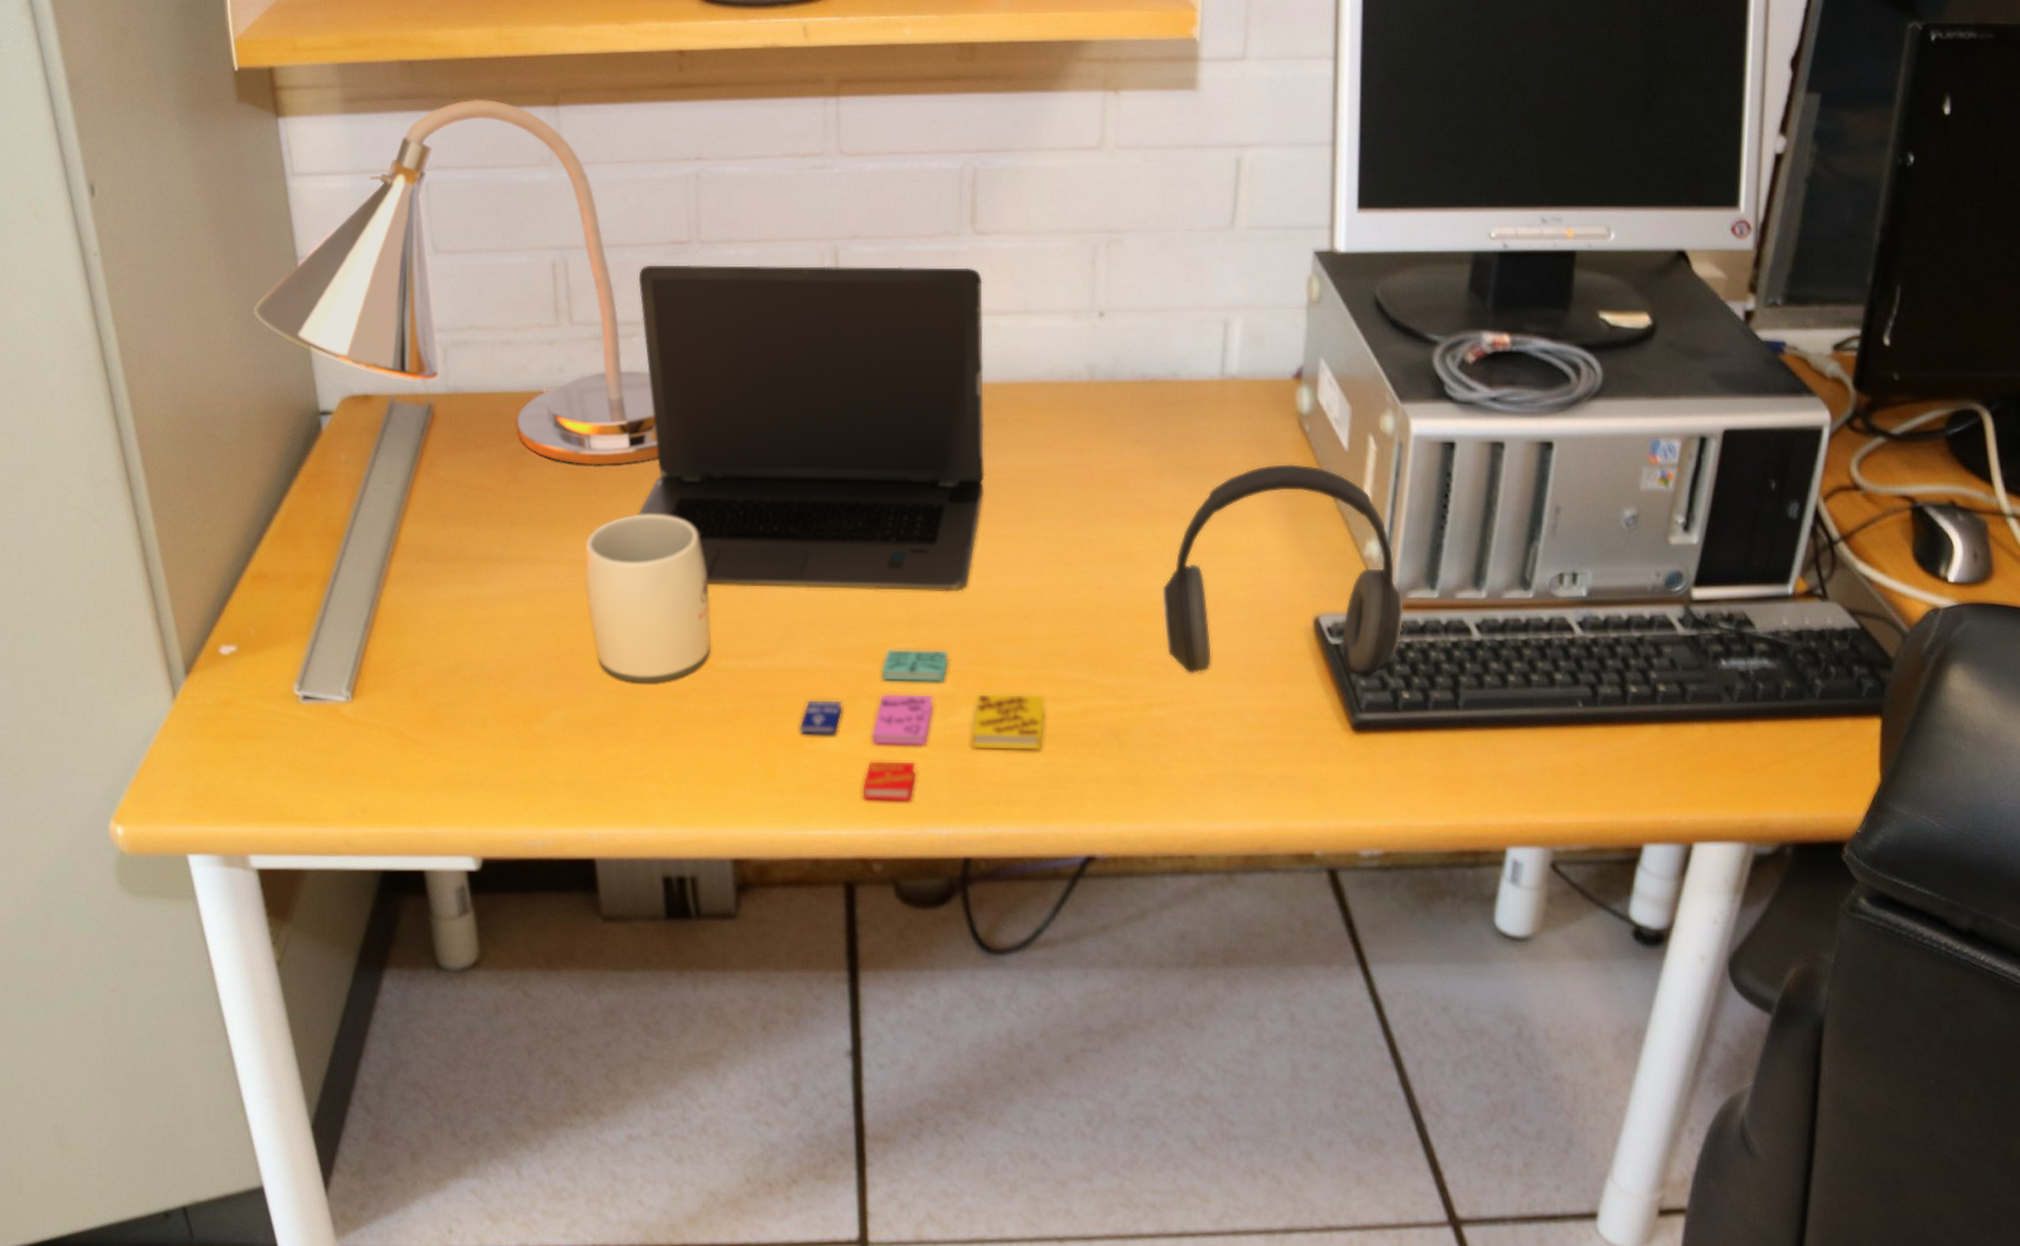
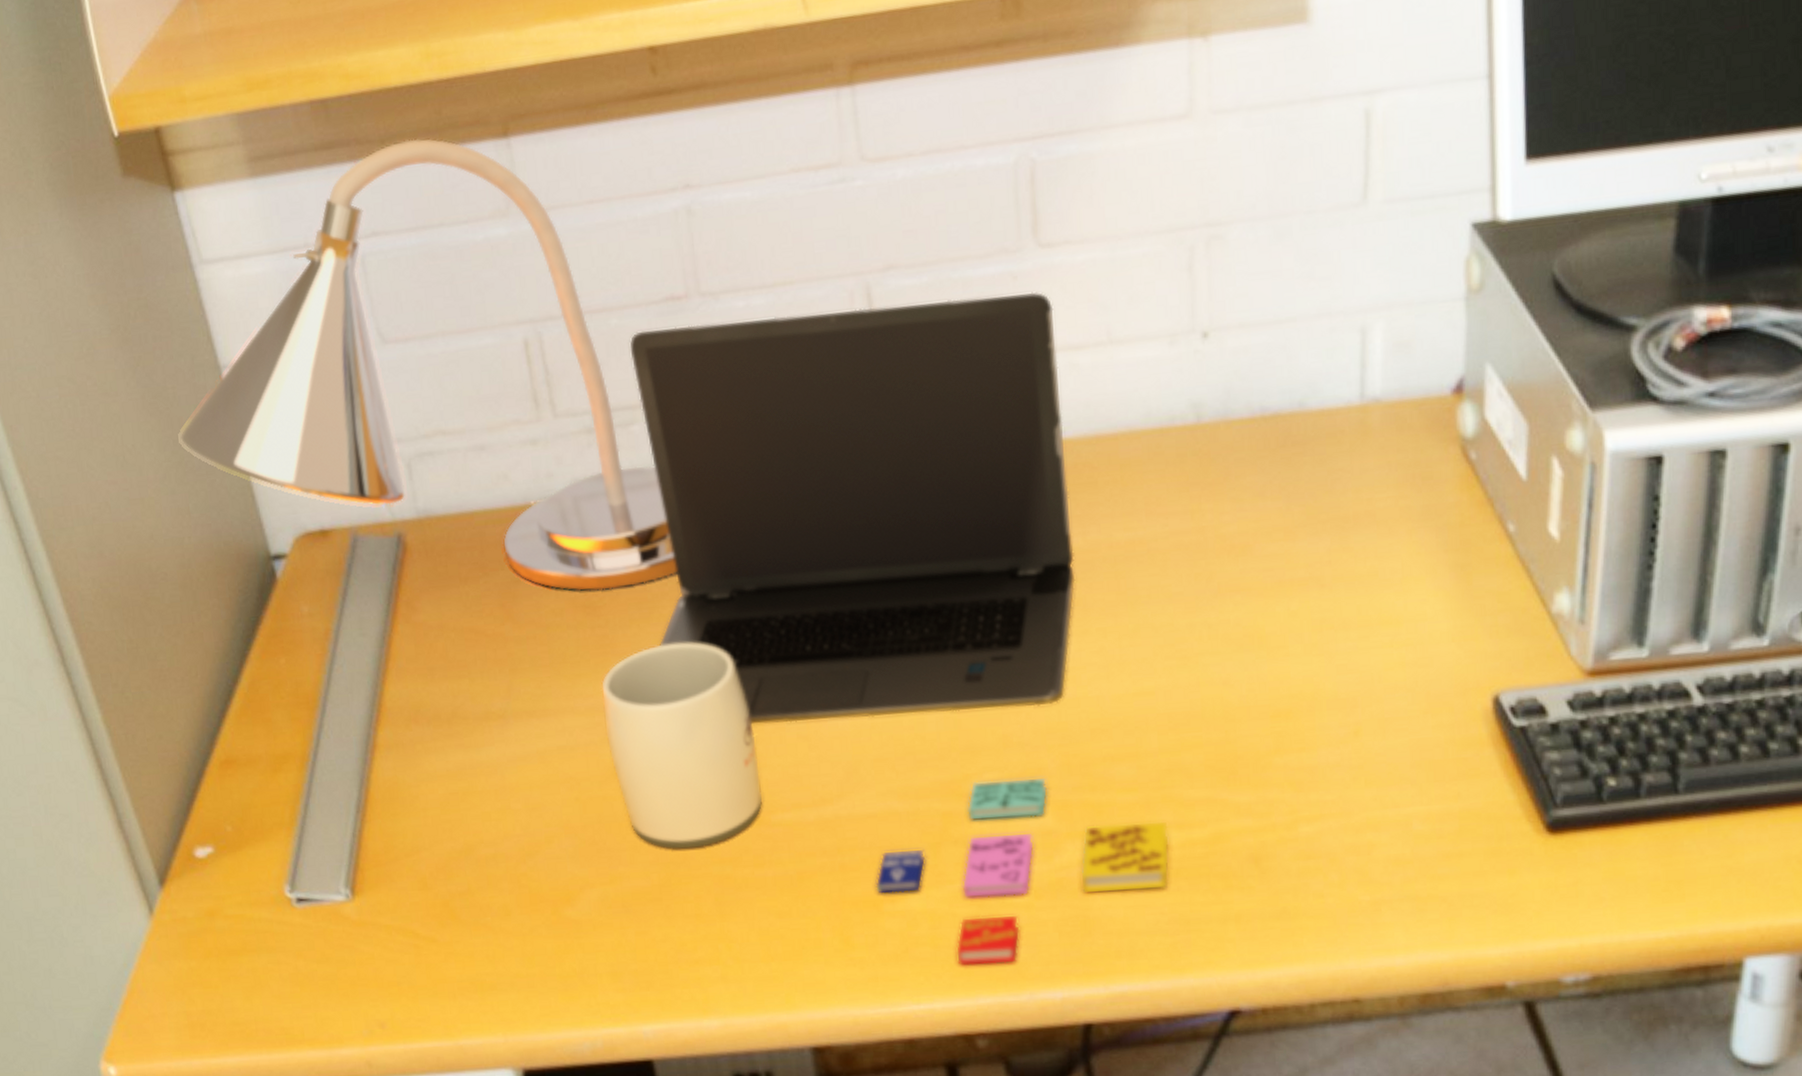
headphones: present [1162,464,1404,678] -> none [1302,503,1606,778]

